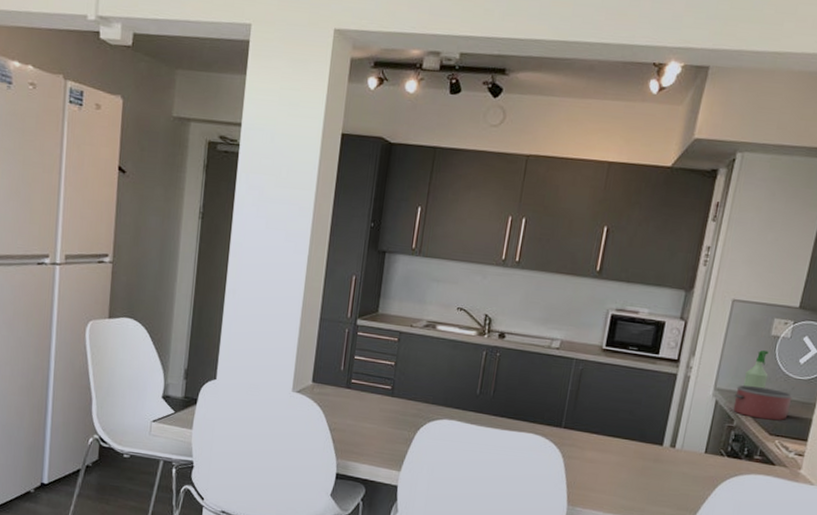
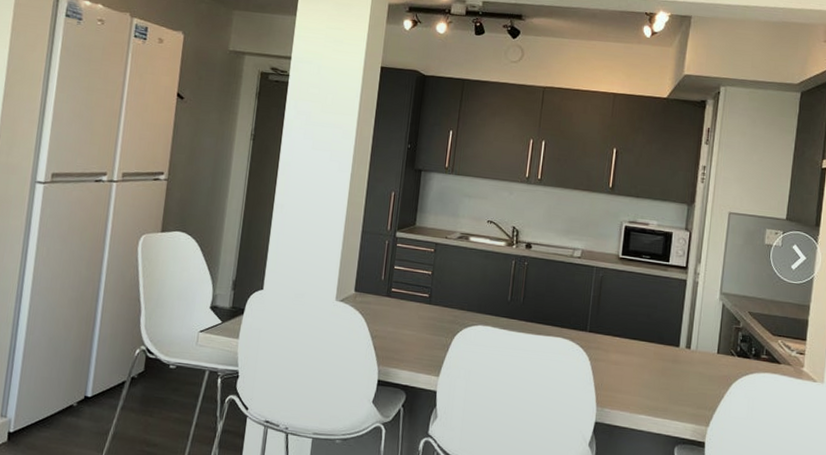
cooking pot: present [732,385,793,421] -> none [738,289,789,322]
spray bottle: present [743,350,769,389] -> none [746,258,766,293]

